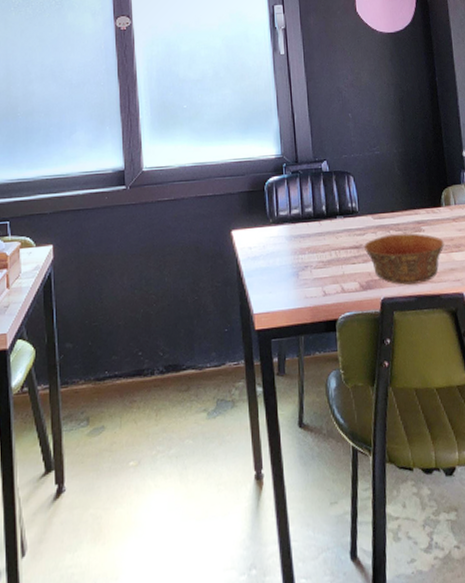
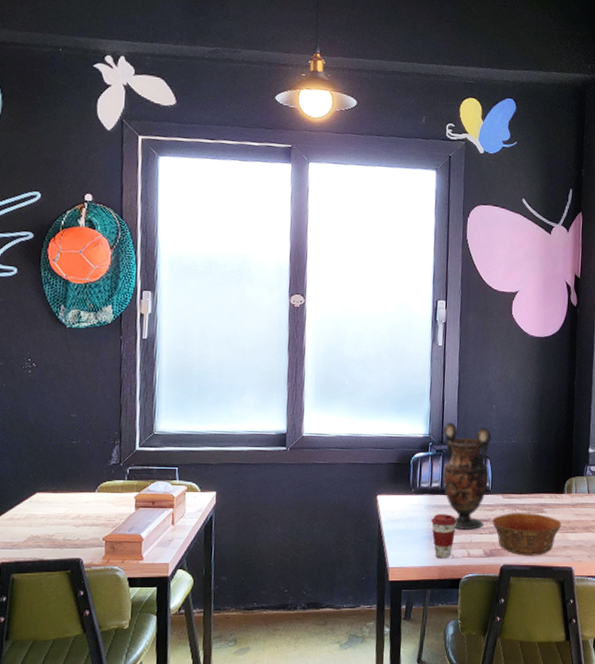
coffee cup: none [296,244,325,298] -> present [431,514,457,559]
vase: none [297,138,355,261] -> present [442,422,492,530]

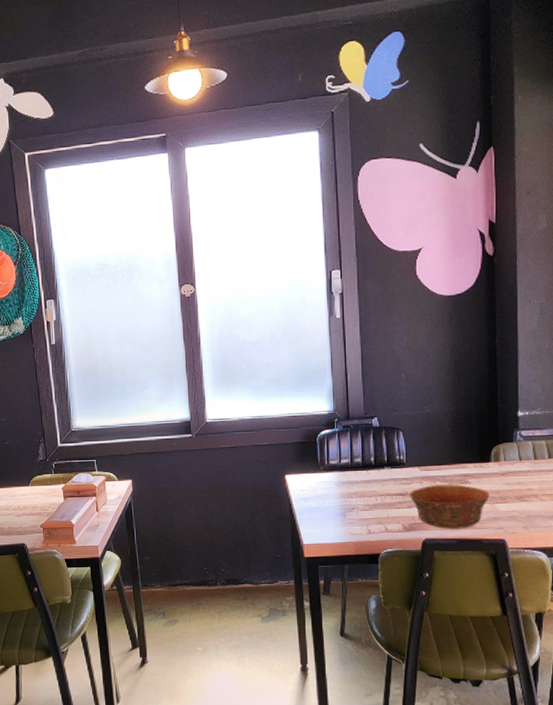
coffee cup: present [431,514,457,559] -> none [344,490,371,535]
vase: present [442,422,492,530] -> none [349,396,402,505]

